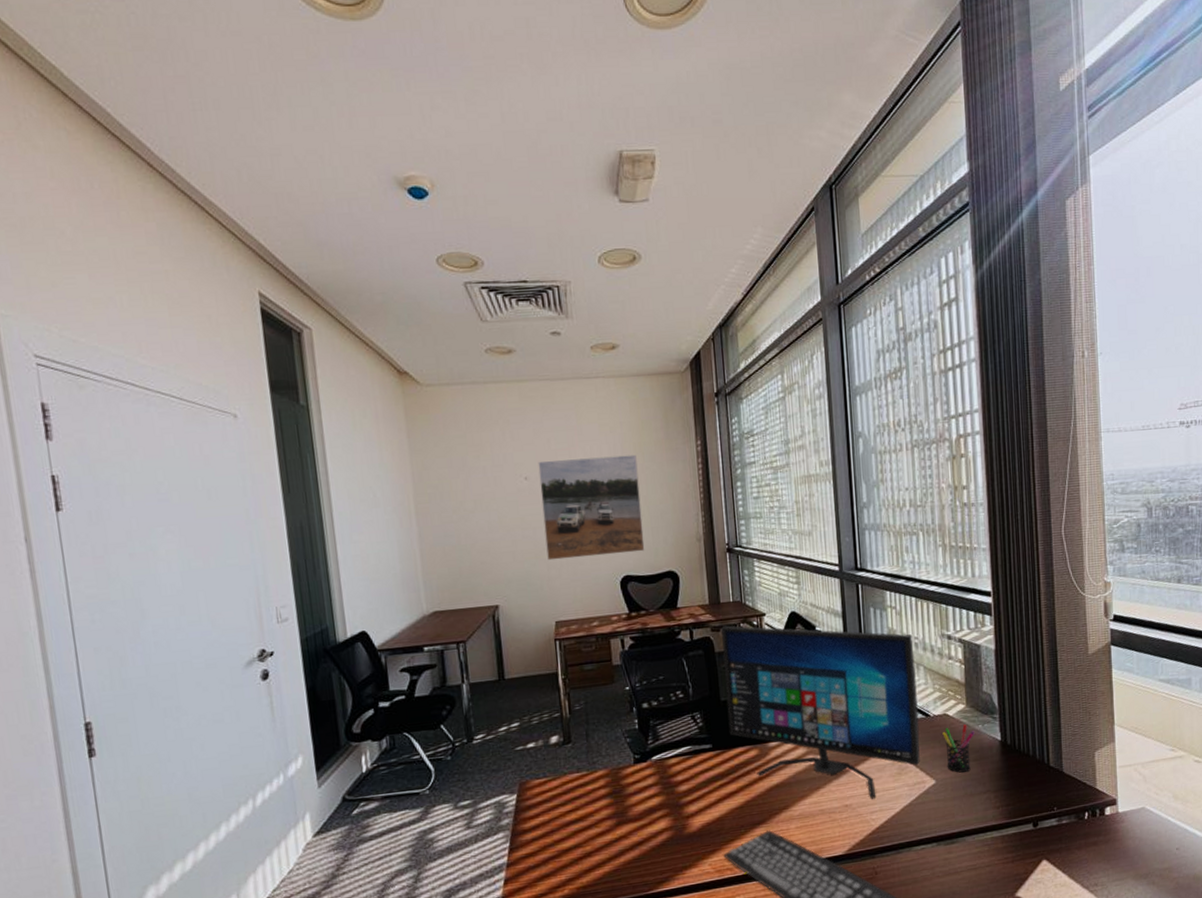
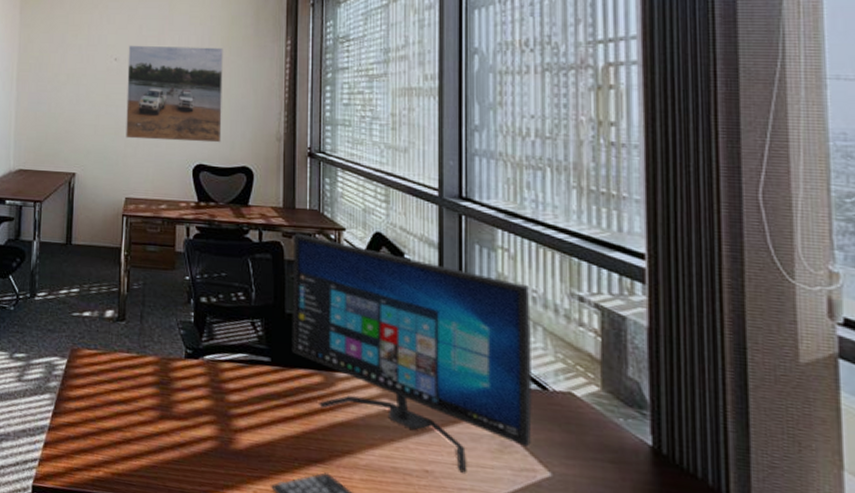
pen holder: present [942,724,975,773] -> none [565,410,612,475]

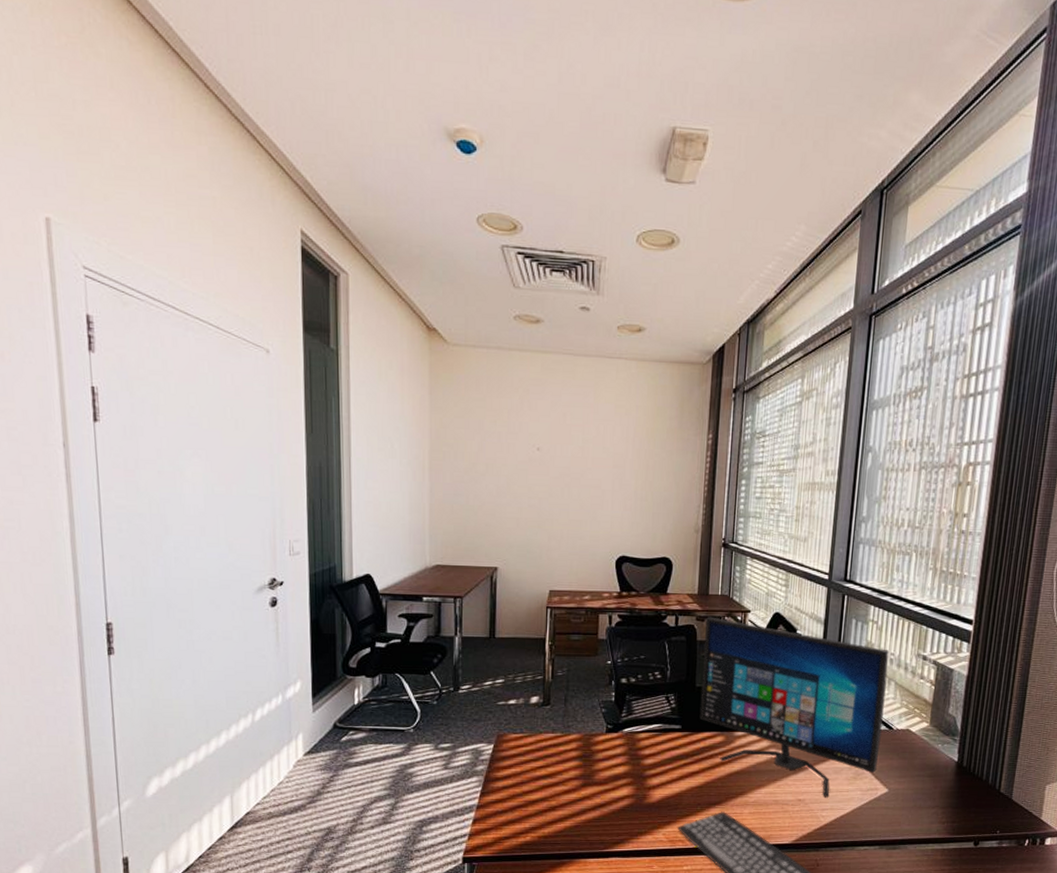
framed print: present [126,45,223,143] -> none [549,434,648,535]

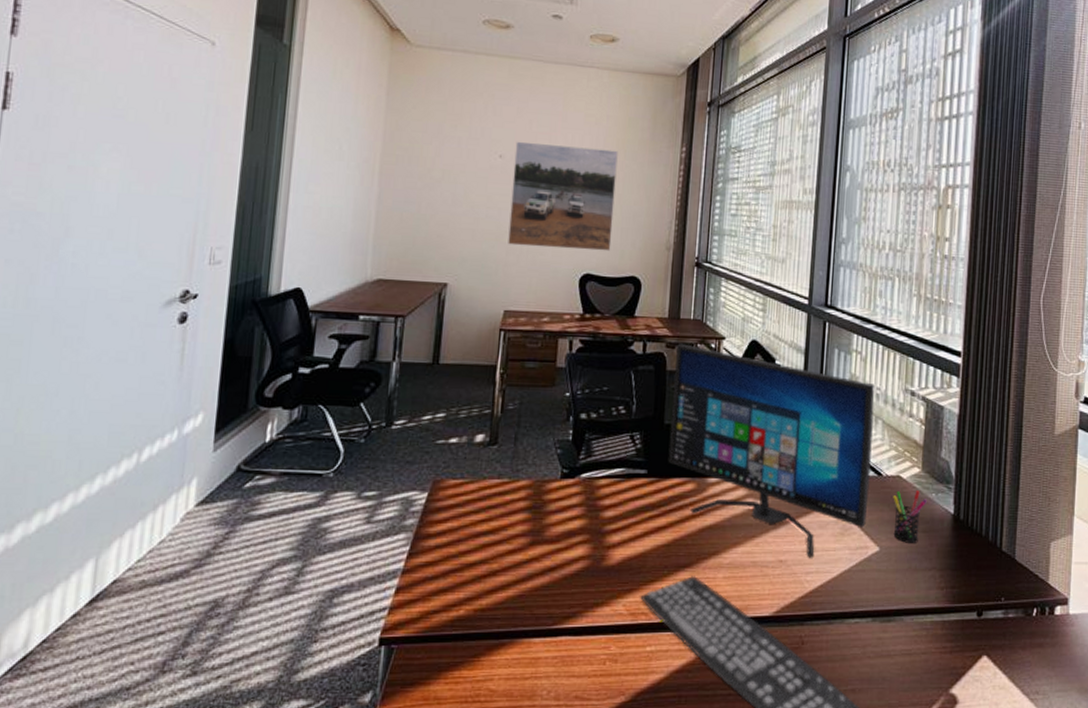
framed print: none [549,434,648,535] -> present [508,141,618,251]
pen holder: none [901,742,933,786] -> present [893,491,927,543]

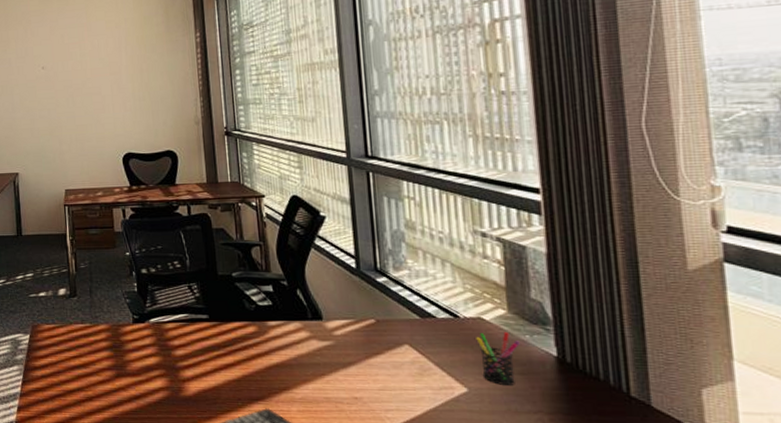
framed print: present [508,141,618,251] -> none [53,46,146,137]
computer monitor: present [668,343,875,558] -> none [219,204,447,396]

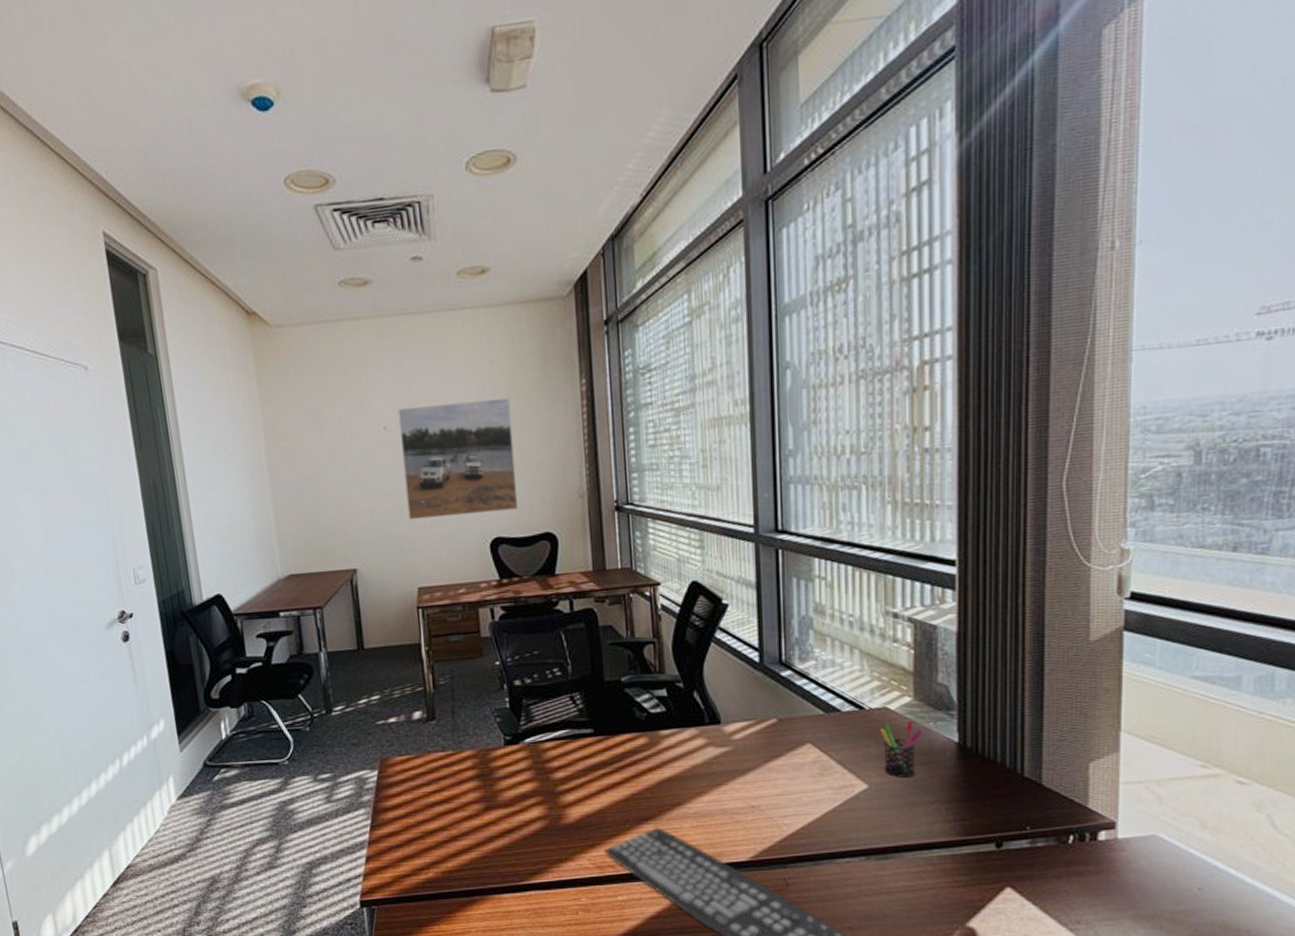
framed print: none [53,46,146,137] -> present [397,397,519,520]

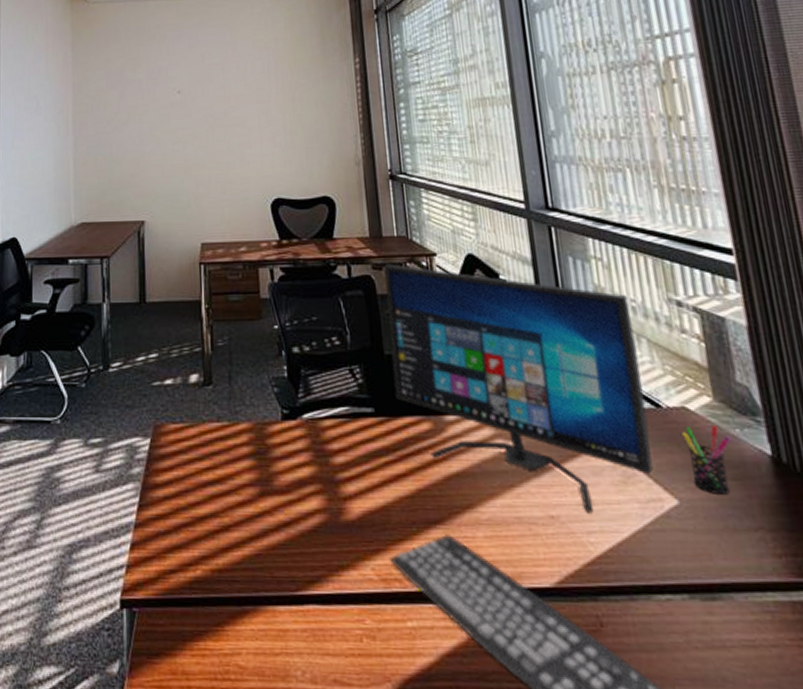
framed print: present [397,397,519,520] -> none [191,71,298,177]
computer monitor: none [607,595,850,801] -> present [384,264,653,513]

